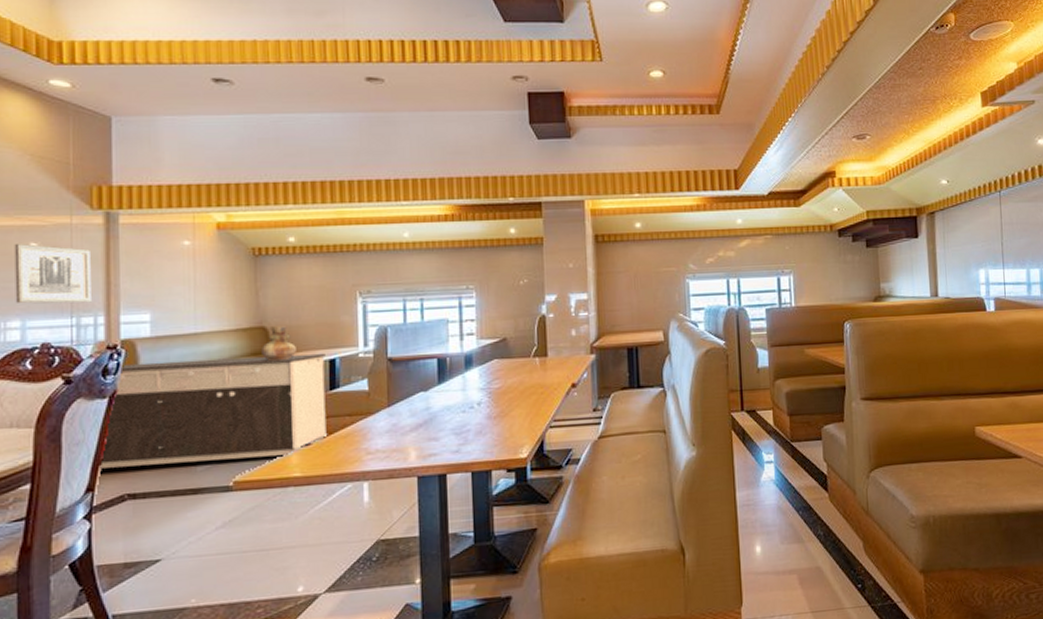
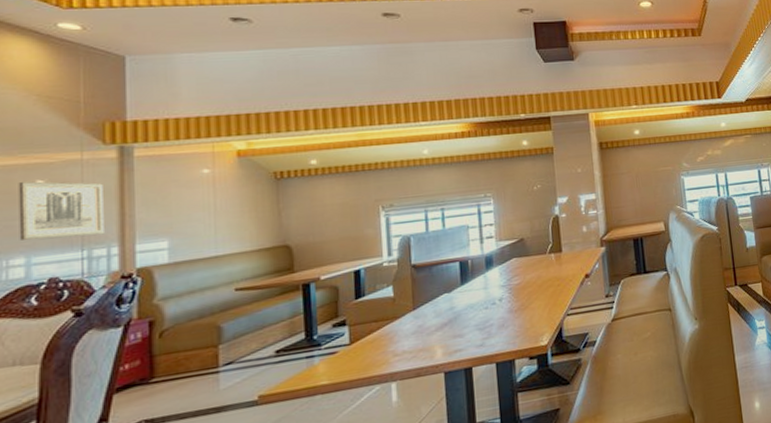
sideboard: present [100,353,328,469] -> none [114,265,355,398]
vessel: present [262,326,298,360] -> none [285,242,322,277]

